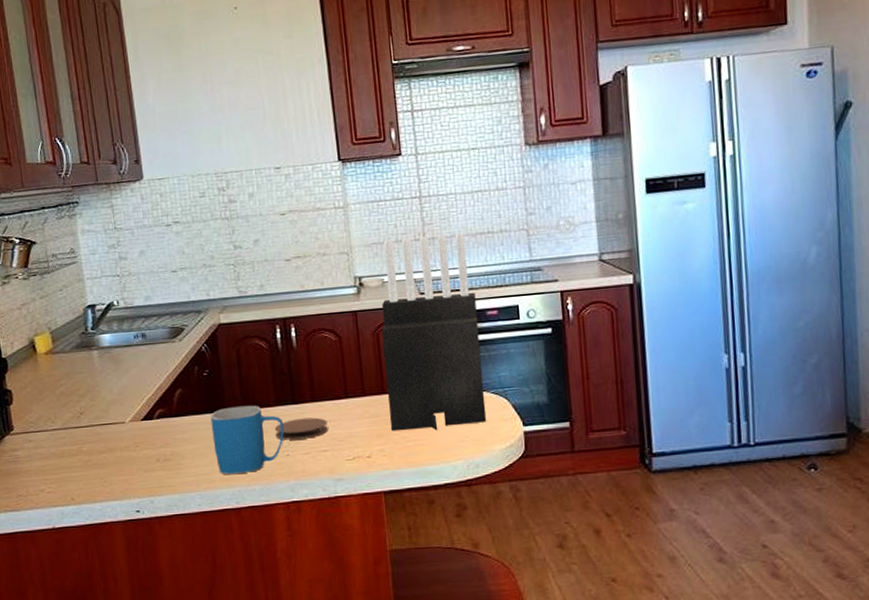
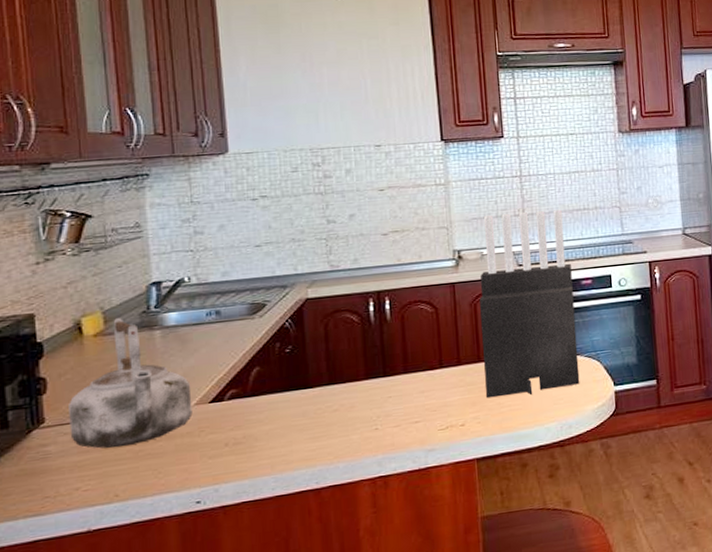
kettle: none [30,338,128,457] -> present [69,318,193,449]
mug: present [210,405,284,474] -> none [291,380,374,454]
coaster: present [274,417,328,440] -> none [363,389,421,414]

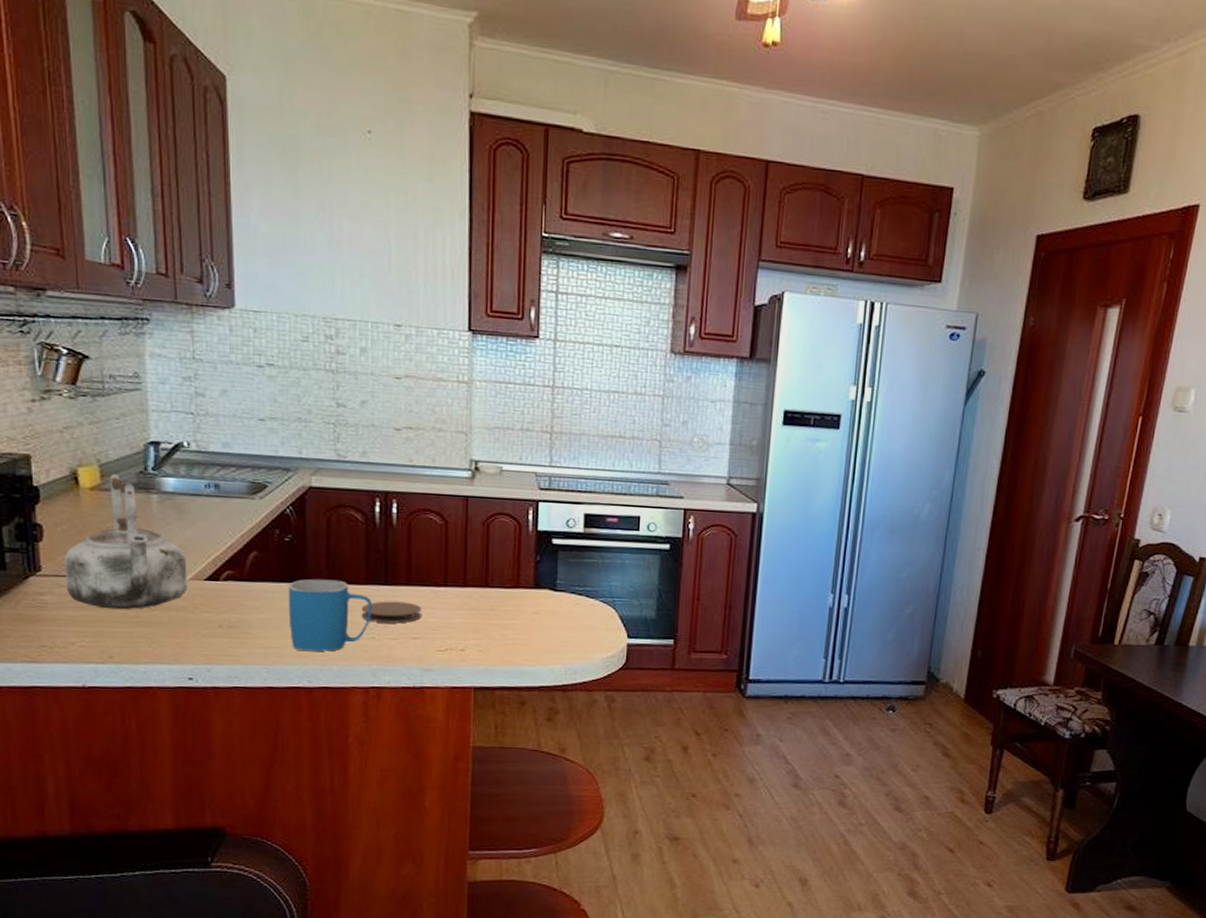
mug: none [291,380,374,454] -> present [288,579,373,651]
coaster: none [363,389,421,414] -> present [361,601,421,624]
knife block: present [480,209,580,399] -> none [491,425,597,631]

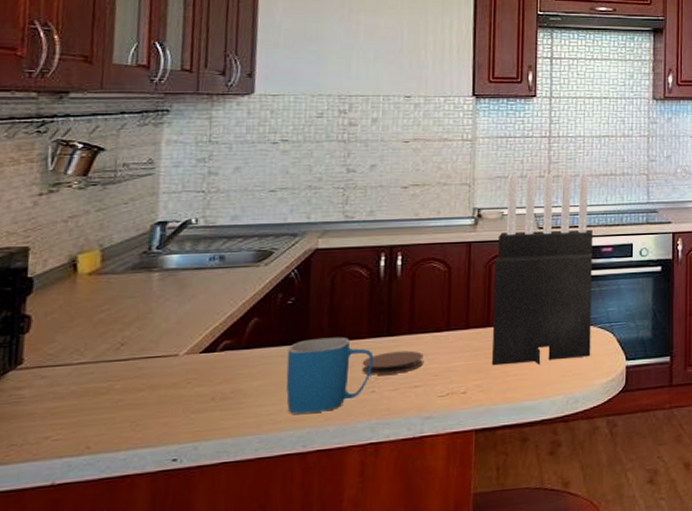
kettle: present [65,474,188,610] -> none [48,257,184,396]
knife block: none [491,425,597,631] -> present [492,173,593,366]

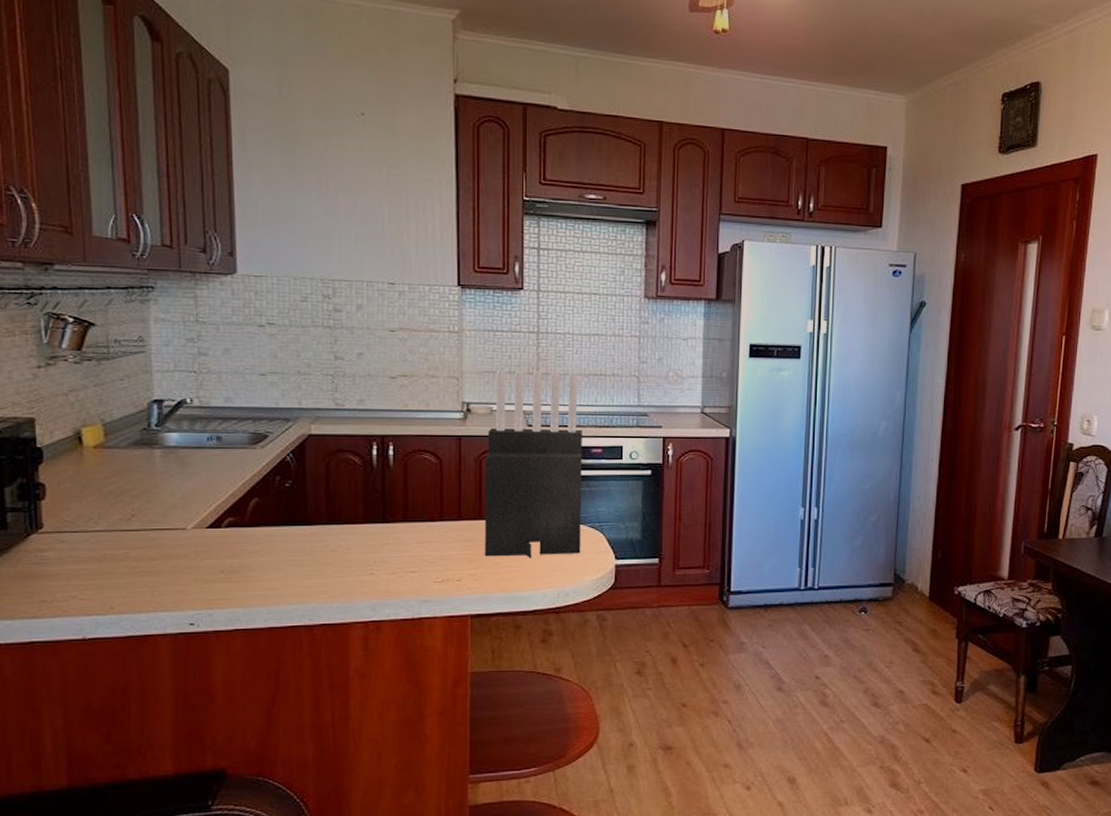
mug: present [286,337,374,414] -> none [289,520,371,590]
coaster: present [361,350,423,375] -> none [360,538,418,559]

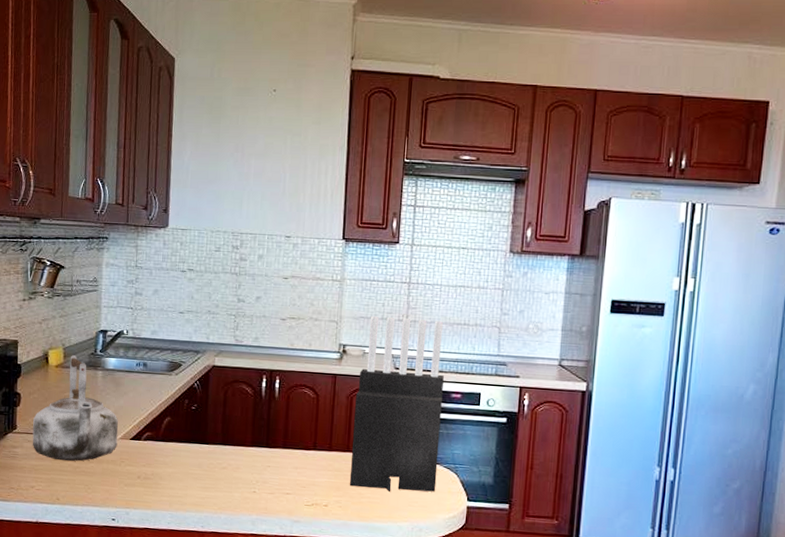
kettle: none [67,432,190,561] -> present [32,355,119,461]

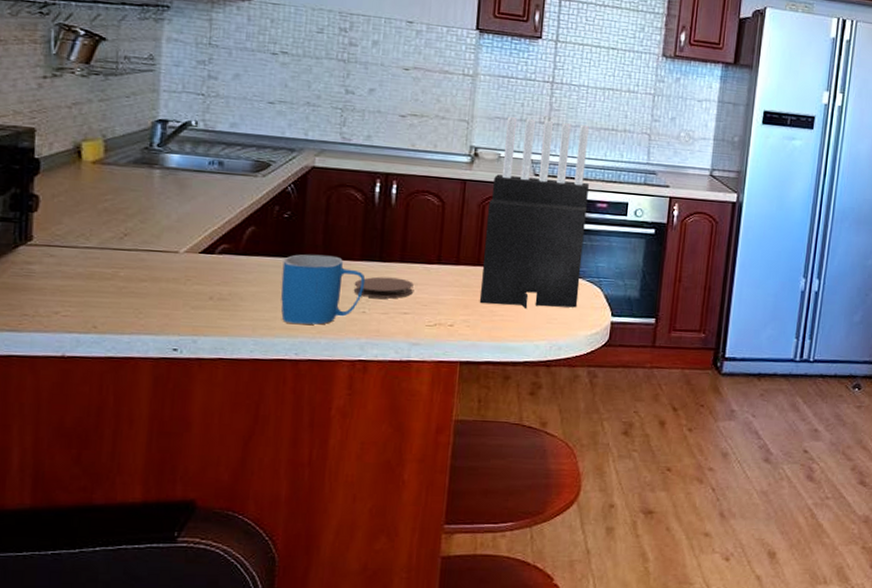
kettle: present [32,355,119,461] -> none [56,149,184,280]
mug: none [190,441,256,502] -> present [281,254,366,325]
coaster: none [246,461,294,481] -> present [353,276,414,299]

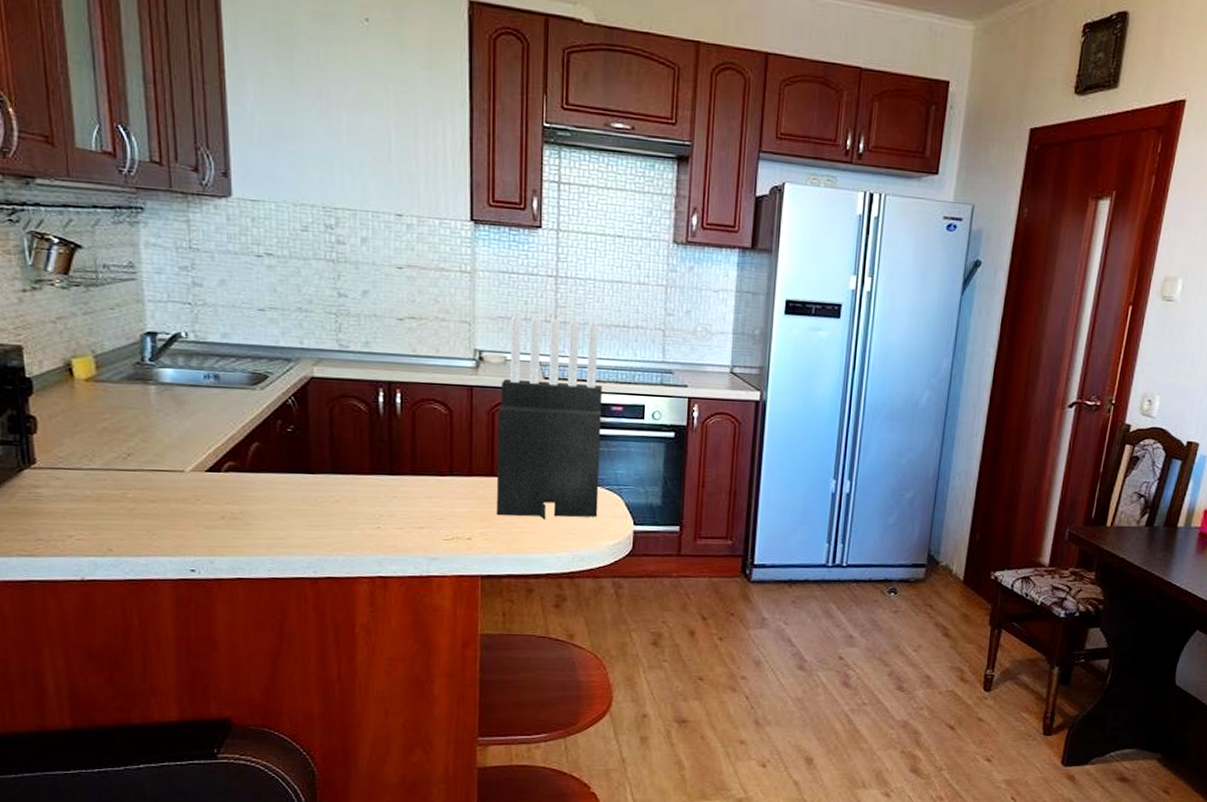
mug: present [281,254,366,325] -> none [291,469,378,542]
coaster: present [353,276,414,299] -> none [366,490,427,513]

